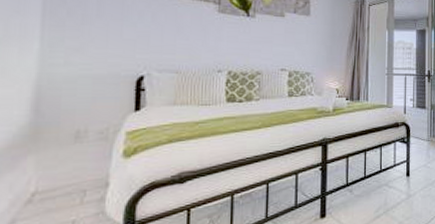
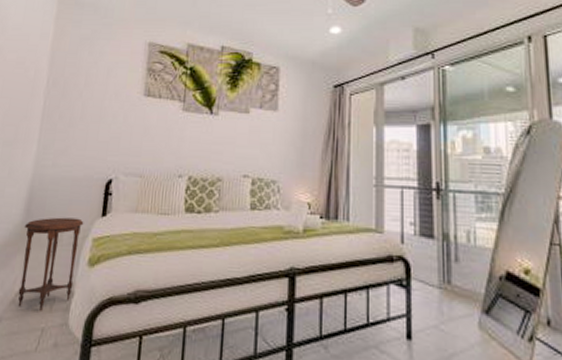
side table: none [33,114,114,207] -> present [18,217,84,313]

